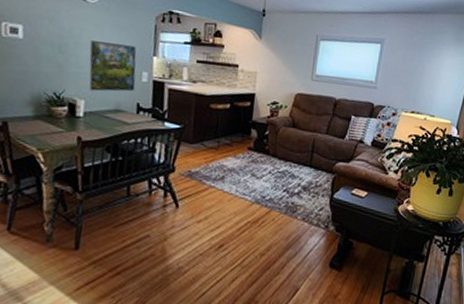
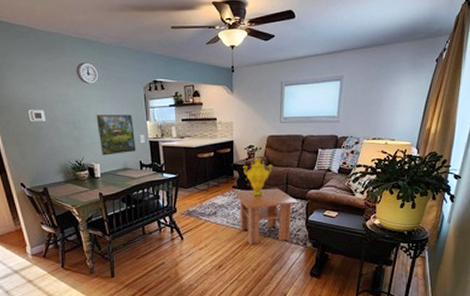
coffee table: none [248,153,325,223] -> present [234,188,299,245]
decorative urn: none [262,116,299,164] -> present [242,157,273,197]

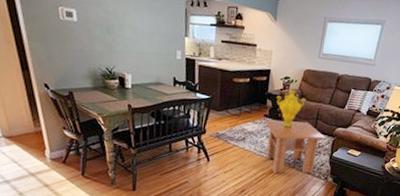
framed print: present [96,115,136,156] -> none [132,23,172,68]

